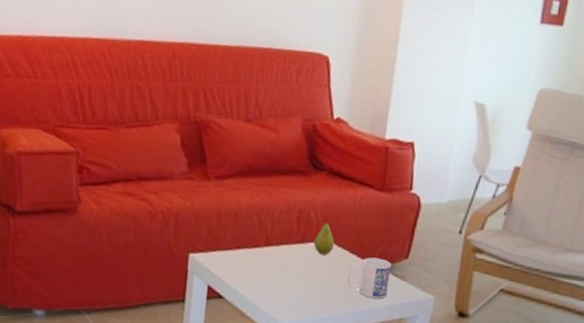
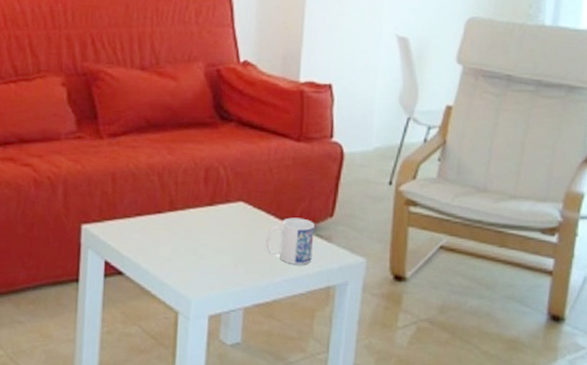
fruit: present [313,219,335,255] -> none [224,176,249,218]

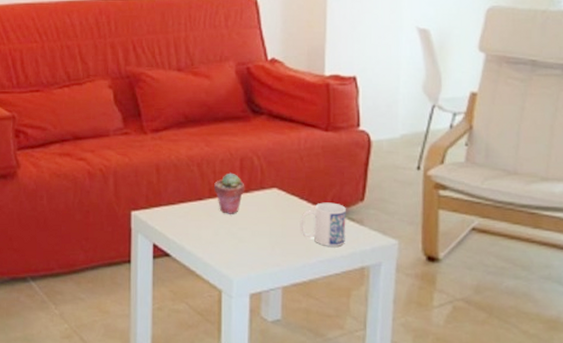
potted succulent: none [175,184,209,229] -> present [214,173,245,214]

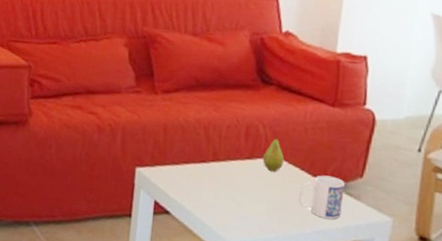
potted succulent: present [214,173,245,214] -> none [218,139,249,179]
fruit: none [259,165,282,203] -> present [262,135,285,172]

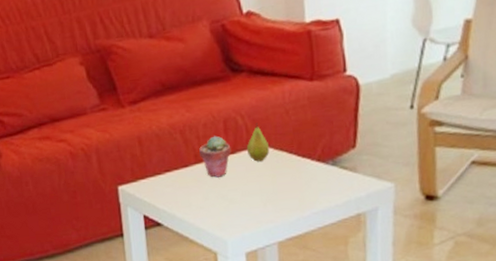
potted succulent: none [218,139,249,179] -> present [199,135,231,178]
mug: present [298,175,345,219] -> none [290,153,339,198]

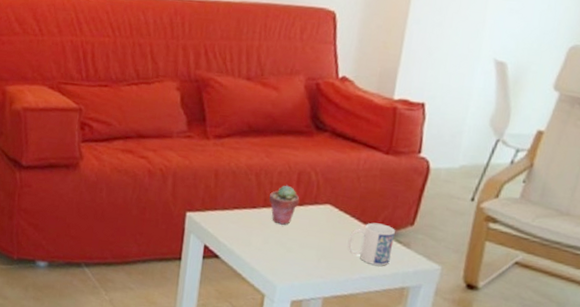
fruit: present [246,123,270,162] -> none [313,182,336,219]
mug: none [290,153,339,198] -> present [348,222,395,266]

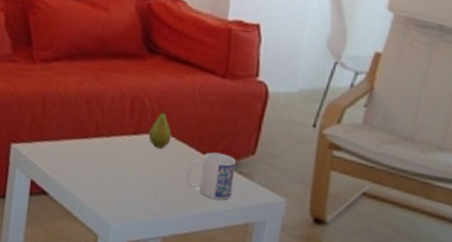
potted succulent: present [269,185,300,225] -> none [101,112,134,156]
fruit: none [313,182,336,219] -> present [148,108,172,149]

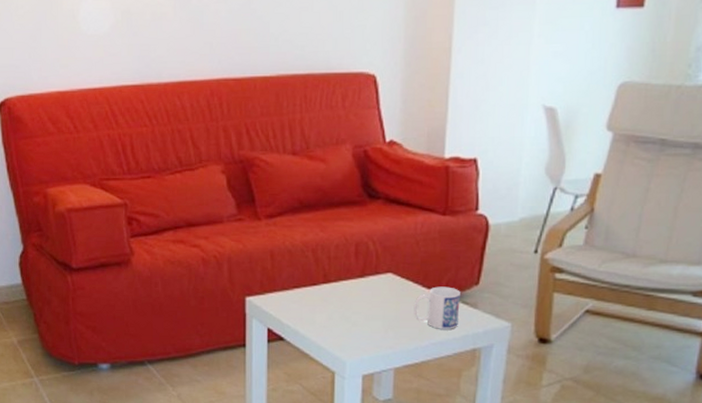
fruit: present [148,108,172,149] -> none [374,250,397,288]

